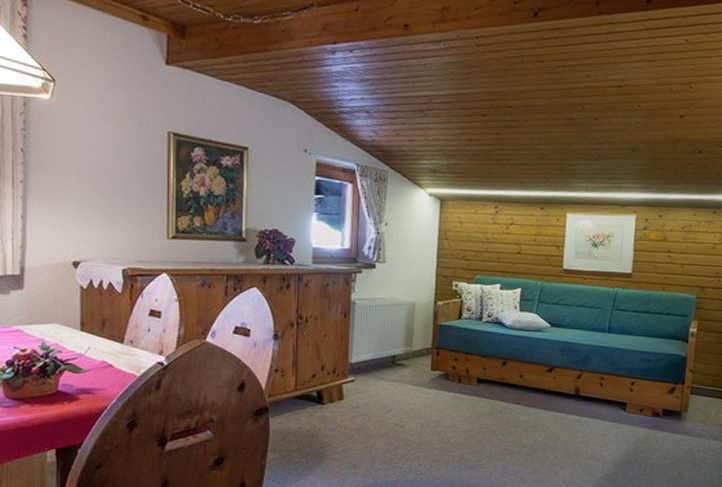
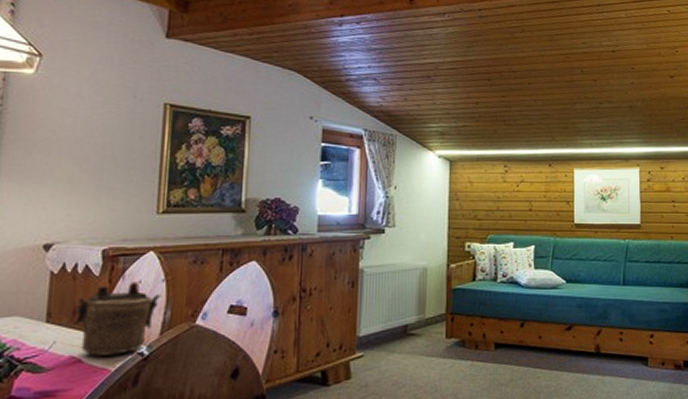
teapot: none [103,300,175,363] -> present [73,282,162,356]

